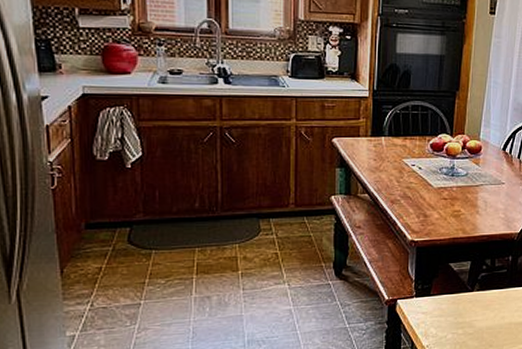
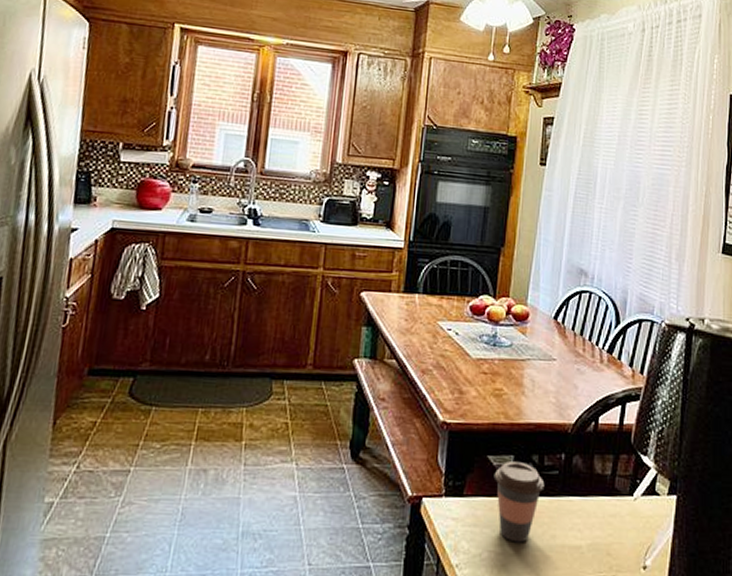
coffee cup: none [455,266,496,325] -> present [494,461,545,543]

